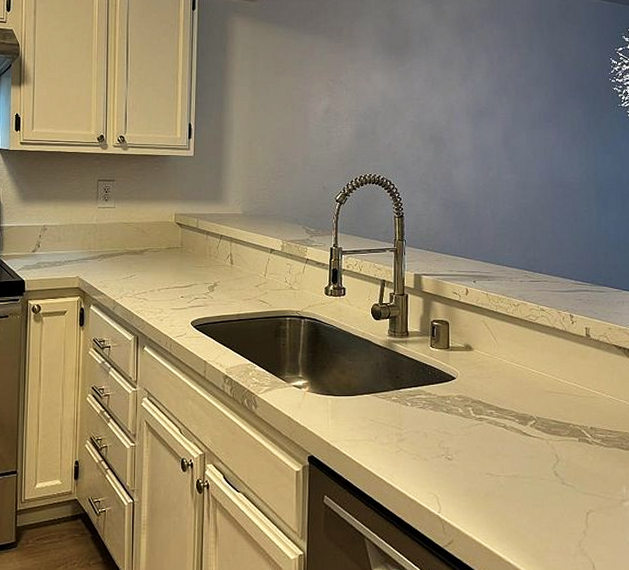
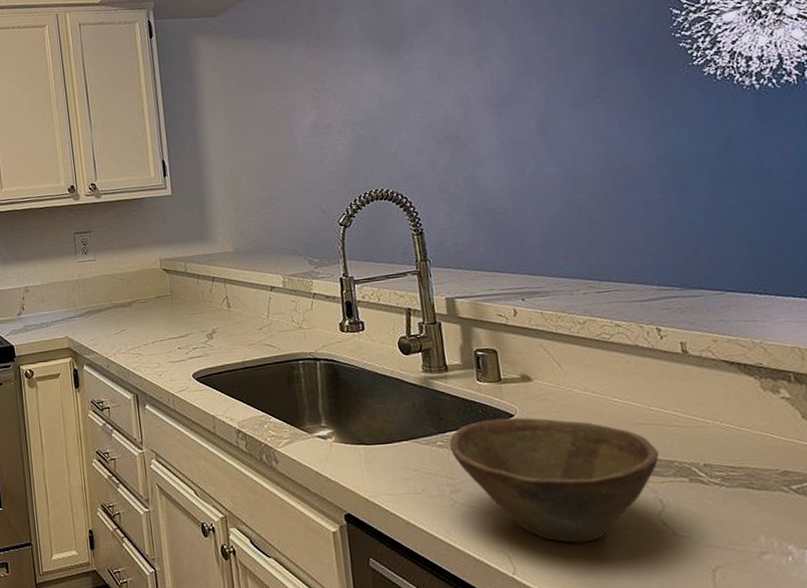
bowl: none [402,380,560,488] -> present [449,417,660,543]

